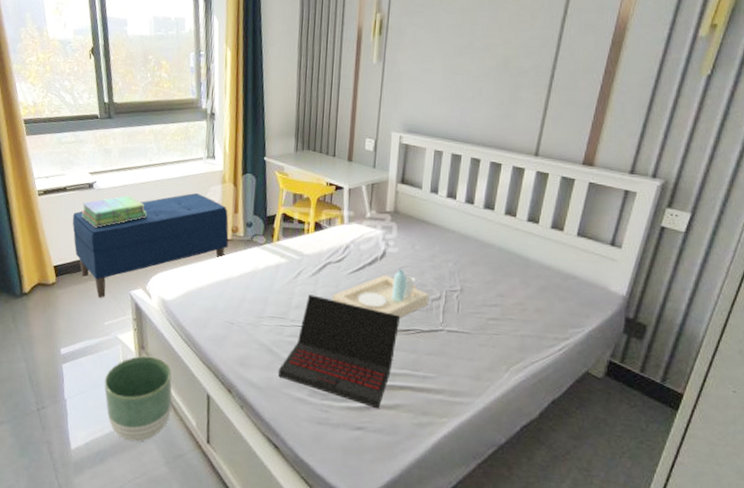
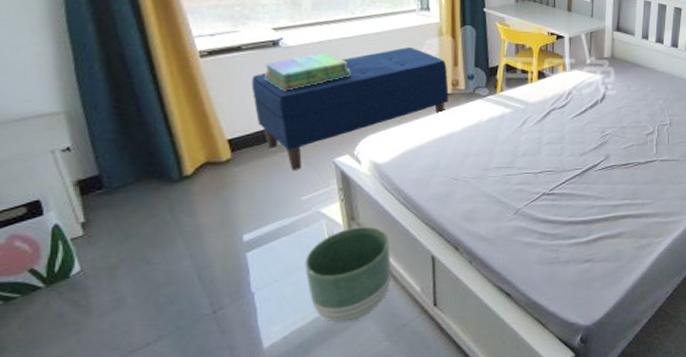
laptop: present [278,294,400,409] -> none [507,141,620,240]
serving tray: present [331,269,429,318] -> none [557,109,644,154]

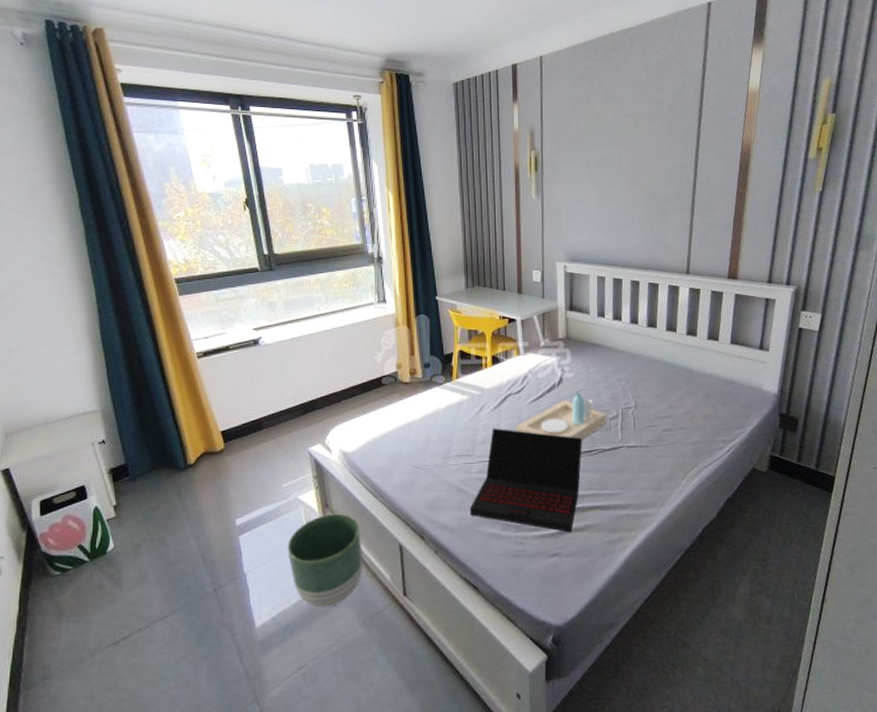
bench: present [251,47,449,170] -> none [238,339,407,459]
stack of books: present [263,53,351,91] -> none [247,349,319,385]
laptop: none [507,141,620,240] -> present [469,428,582,533]
serving tray: none [557,109,644,154] -> present [515,393,607,440]

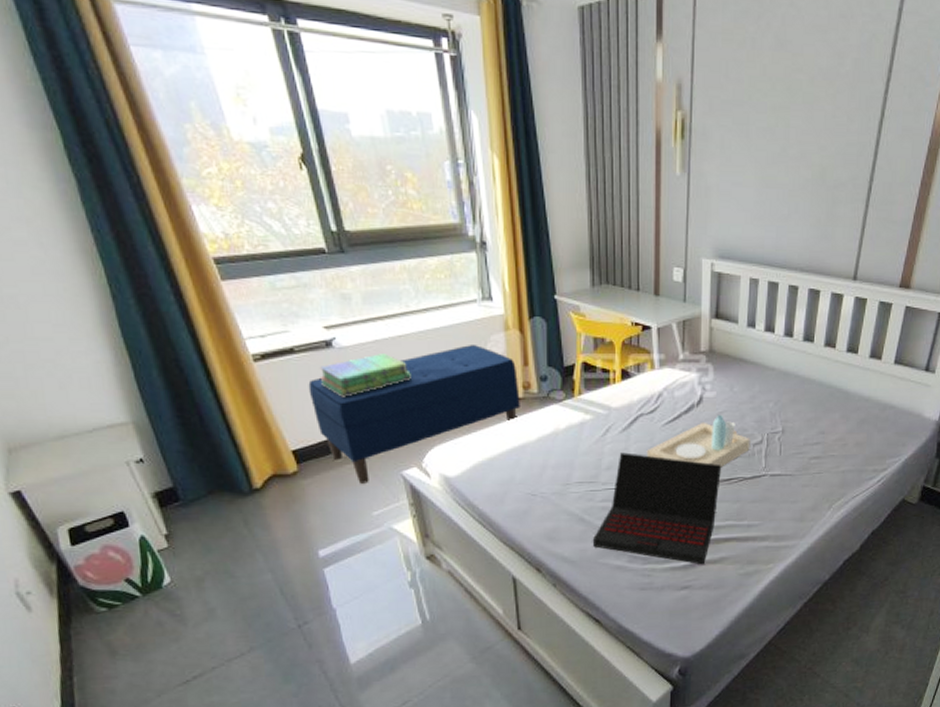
bench: none [238,339,407,459] -> present [308,345,520,484]
stack of books: none [247,349,319,385] -> present [319,354,411,397]
planter: present [287,513,364,608] -> none [382,544,472,643]

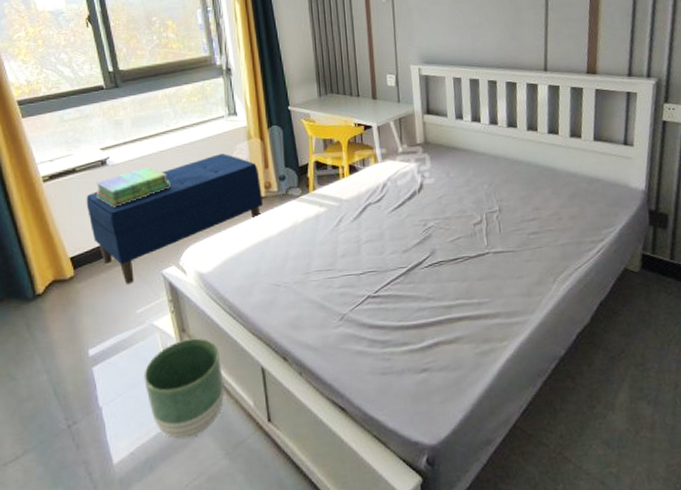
planter: none [382,544,472,643] -> present [144,338,225,440]
laptop: present [592,452,721,565] -> none [333,240,447,346]
serving tray: present [646,414,750,468] -> none [376,199,471,248]

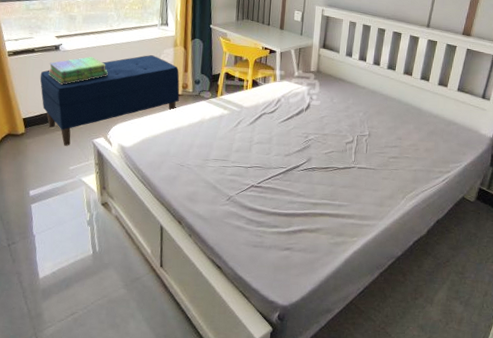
planter: present [144,338,225,440] -> none [69,195,131,269]

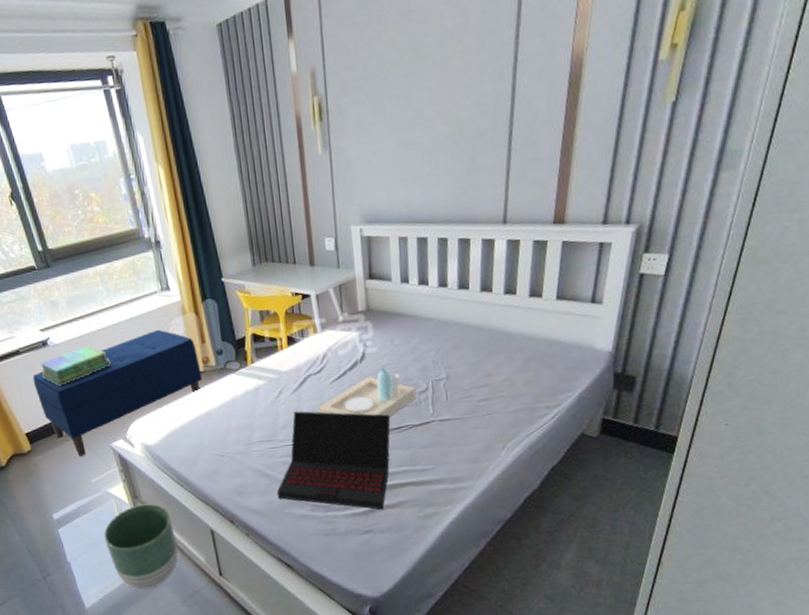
planter: none [69,195,131,269] -> present [104,503,179,589]
laptop: none [221,140,321,233] -> present [276,411,390,510]
serving tray: none [266,118,344,158] -> present [317,367,416,417]

